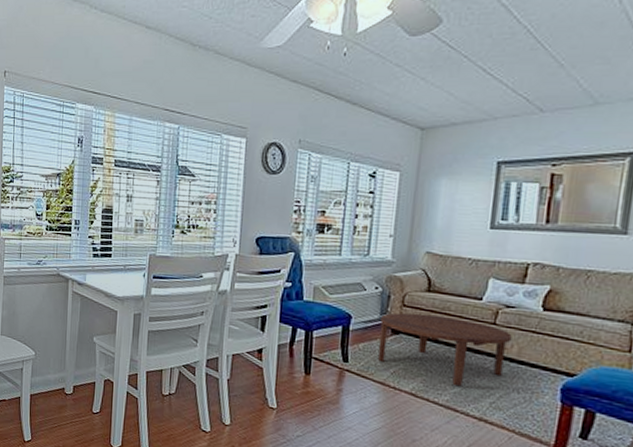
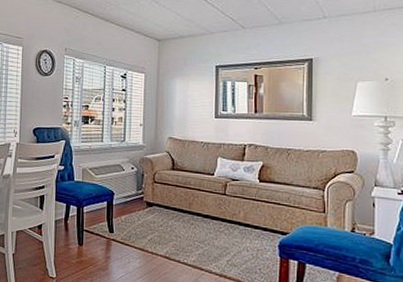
coffee table: present [378,312,512,387] -> none [137,188,239,249]

